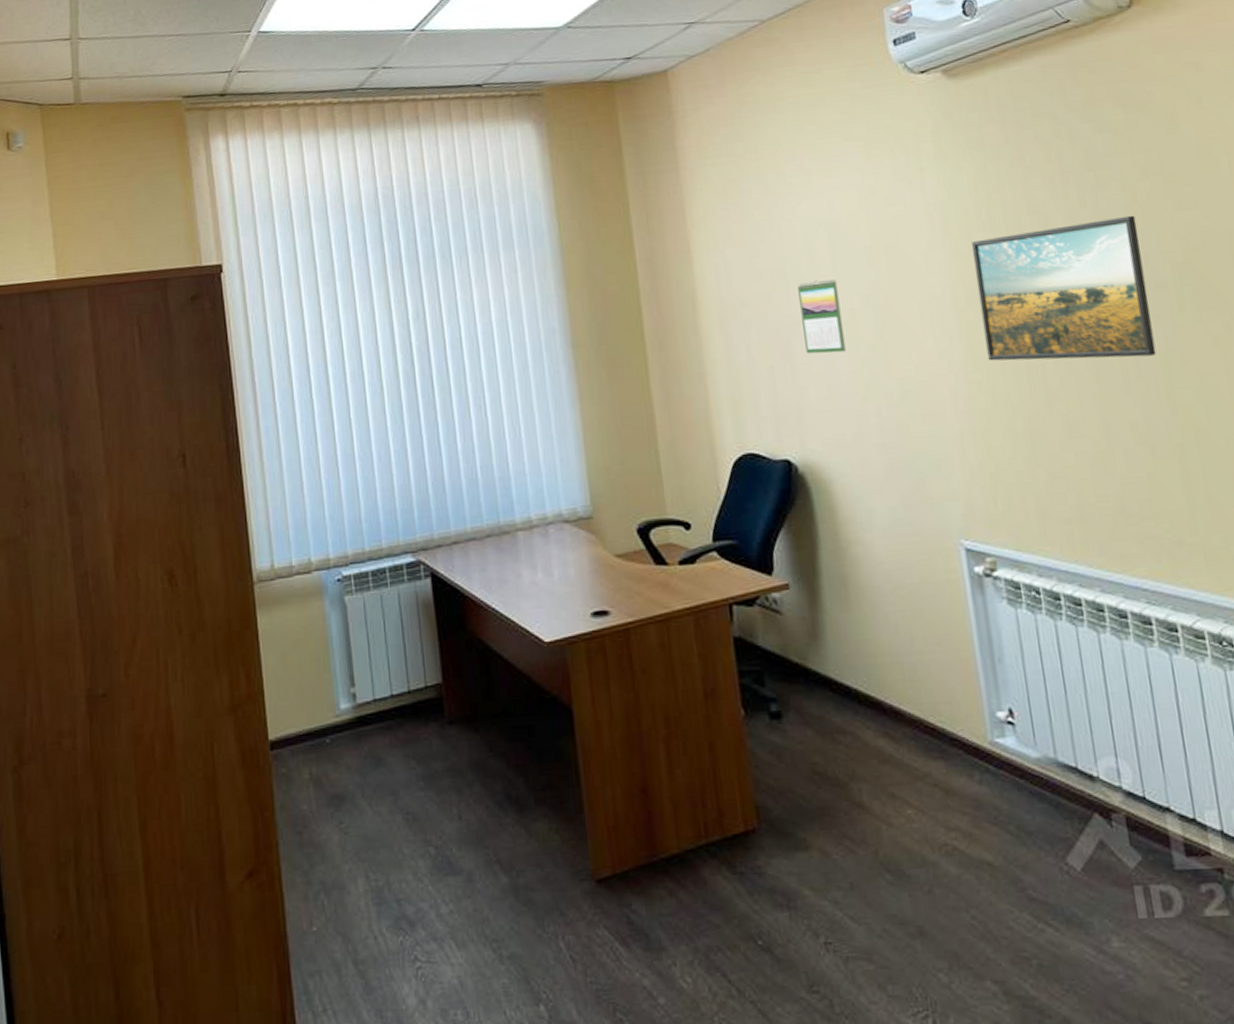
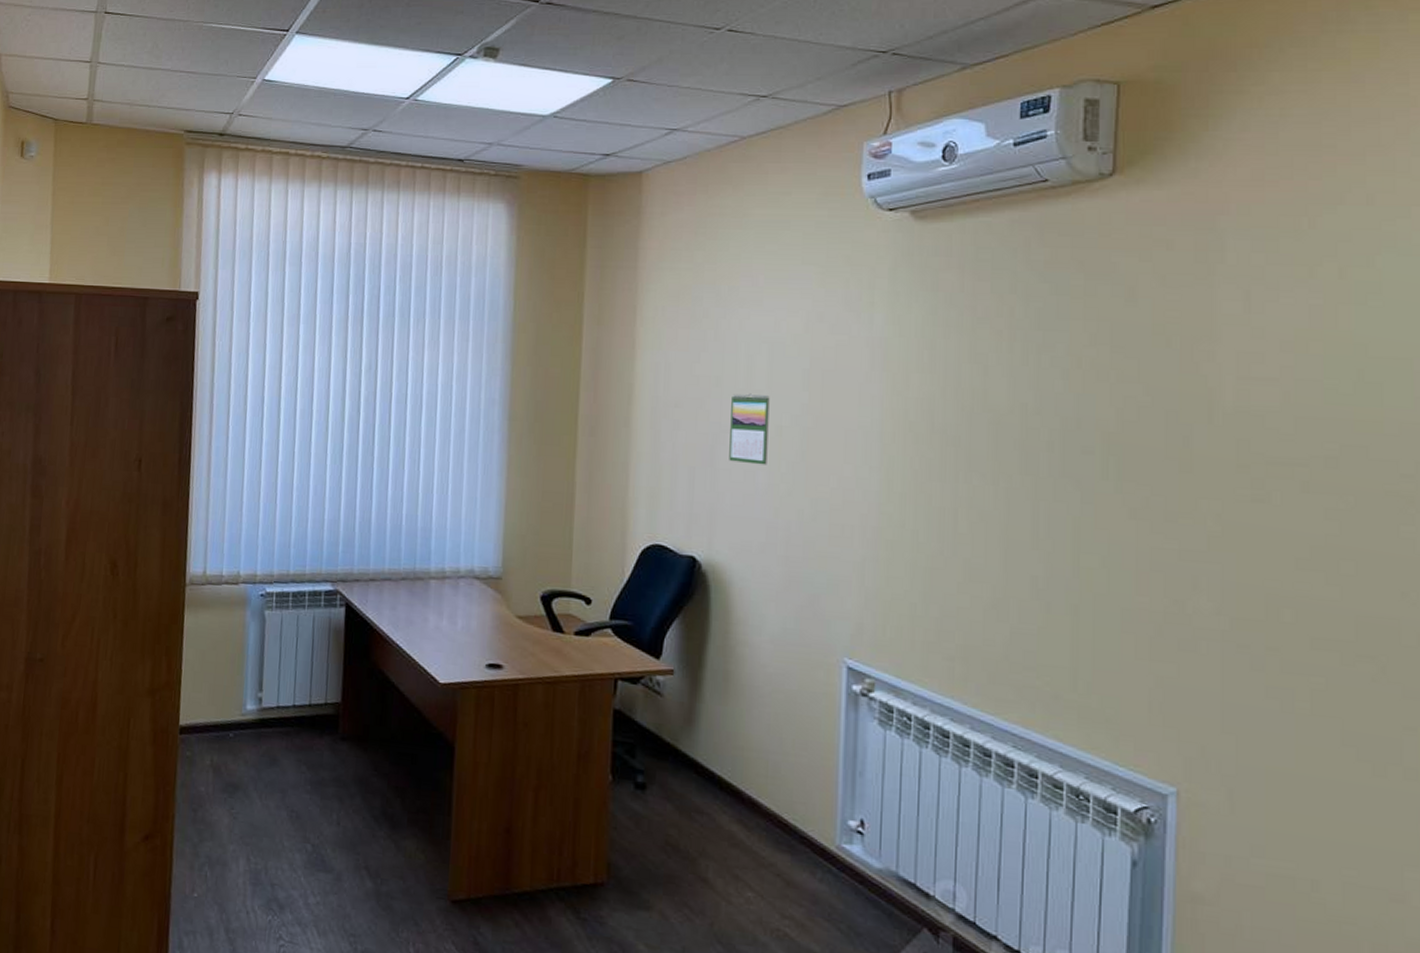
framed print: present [972,215,1157,361] -> none [903,379,1075,517]

